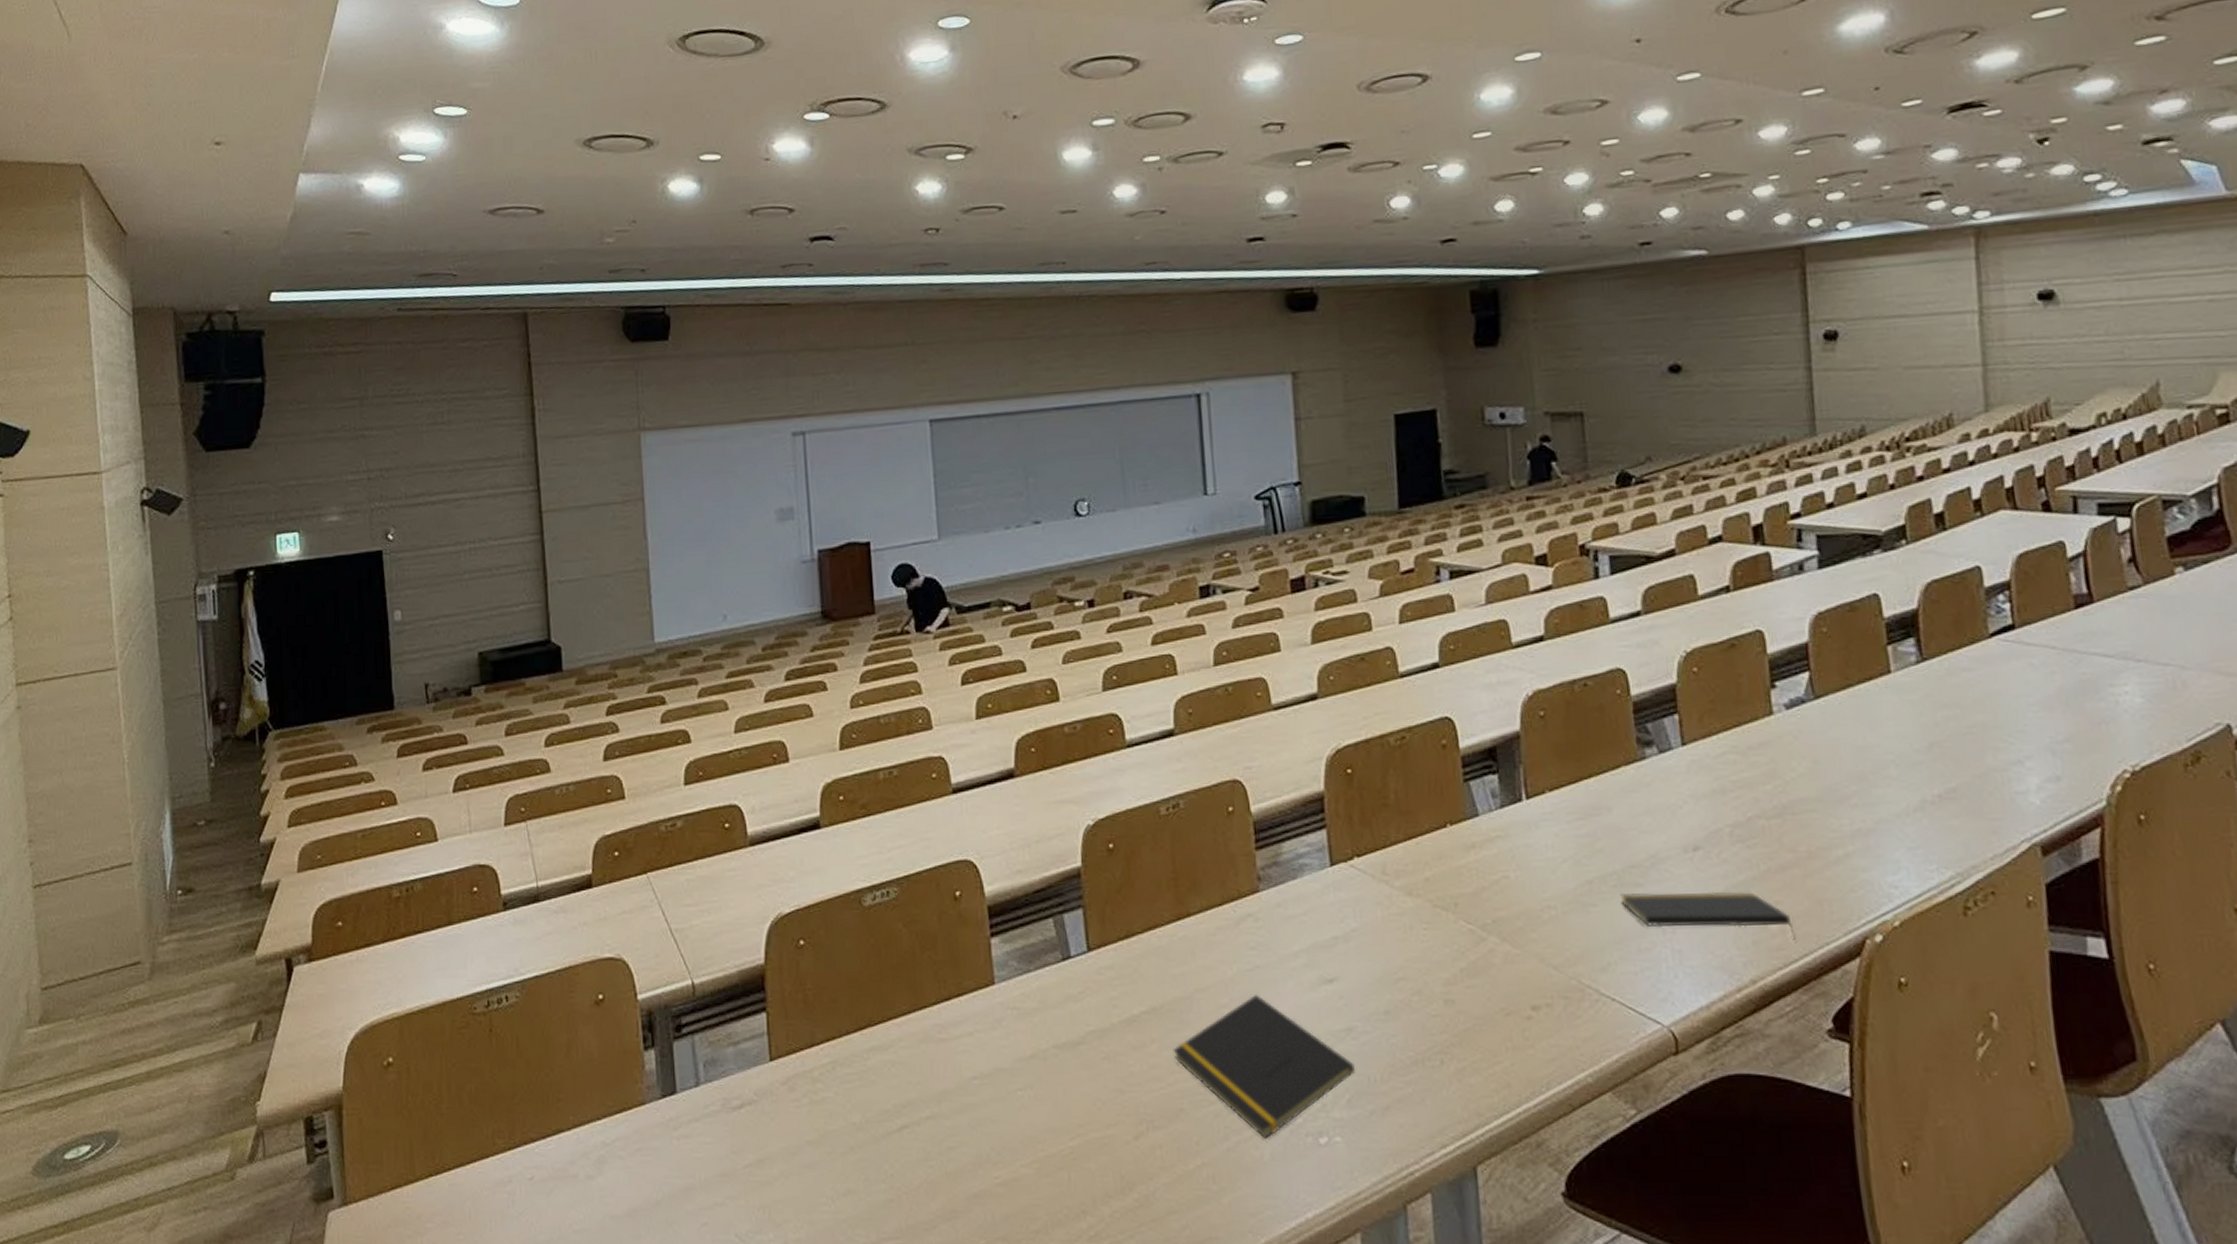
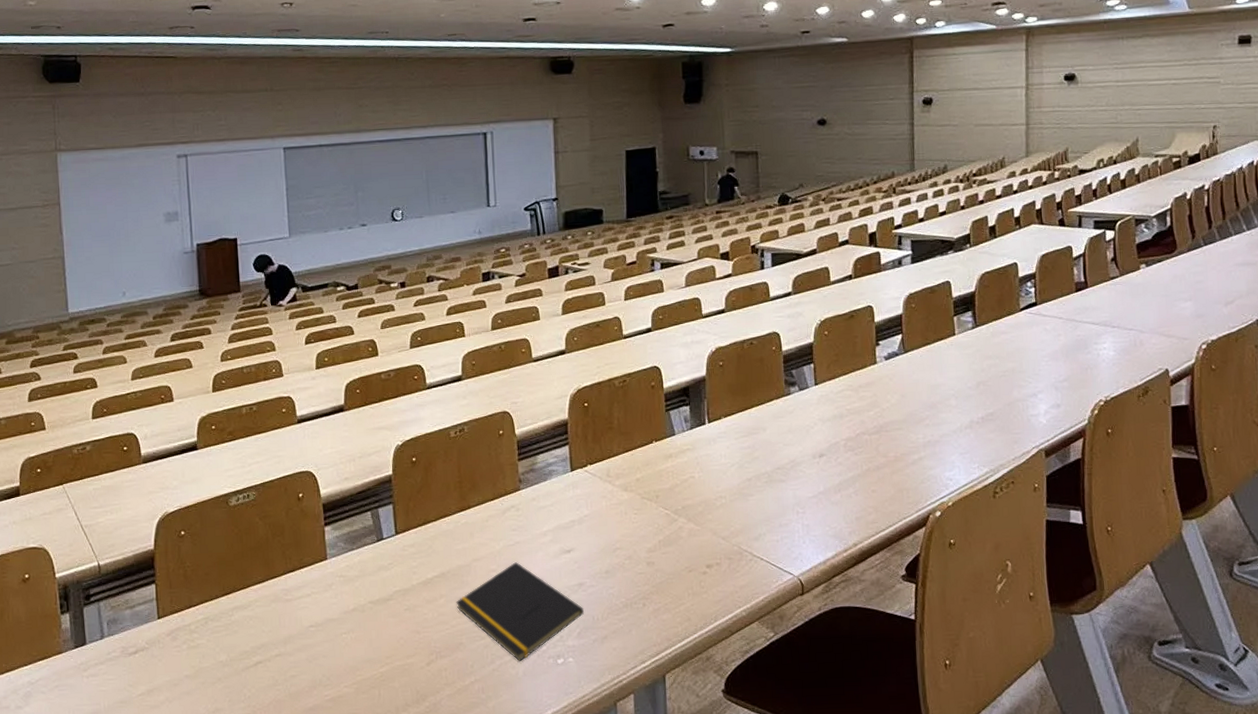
notepad: present [1620,891,1796,943] -> none [769,484,884,518]

